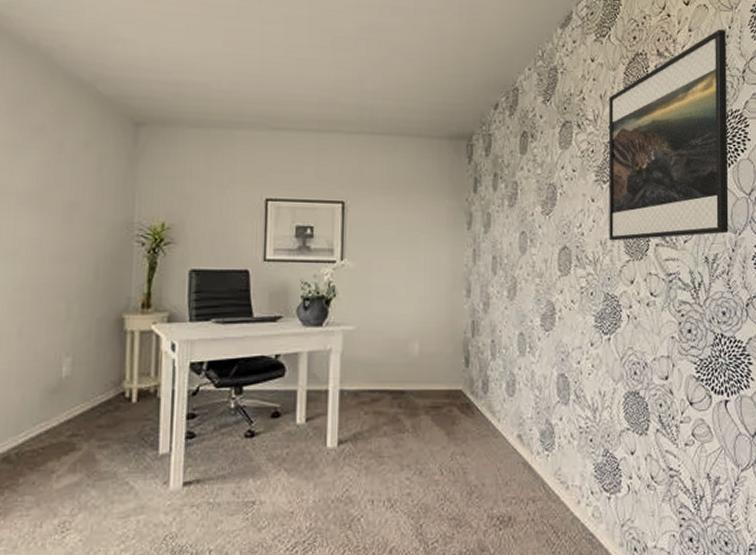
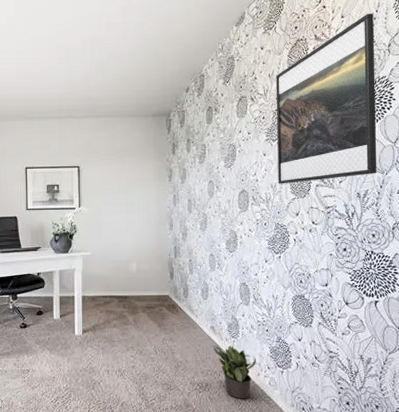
potted plant: none [520,460,577,538] -> present [213,344,257,399]

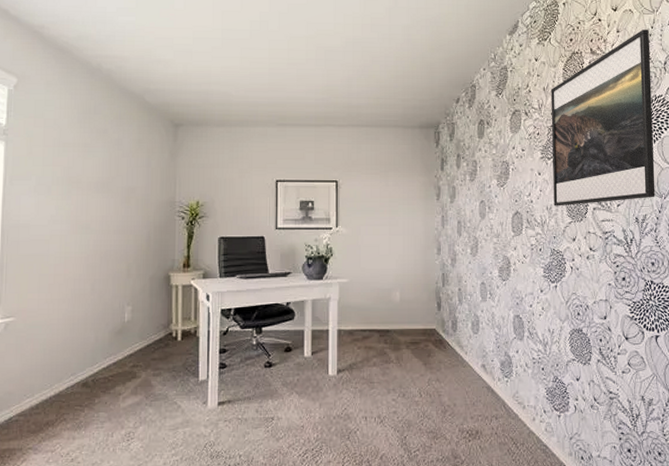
potted plant: present [213,344,257,399] -> none [485,385,532,448]

